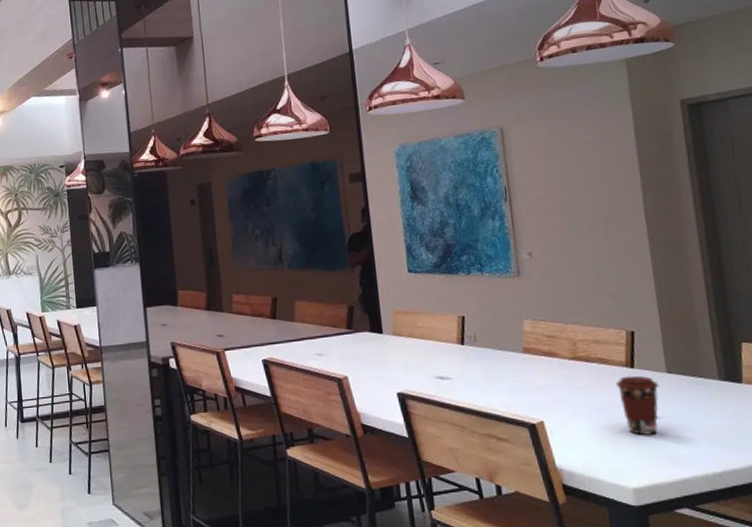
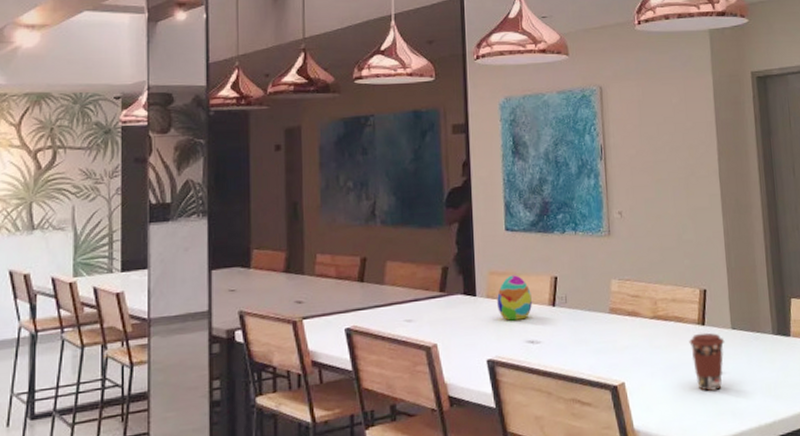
decorative egg: none [403,314,440,357] -> present [497,275,532,321]

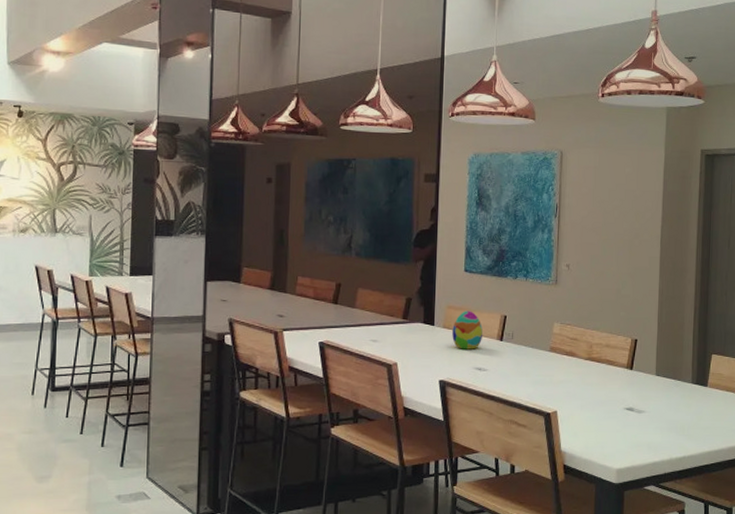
coffee cup: present [689,332,725,391] -> none [617,376,649,425]

